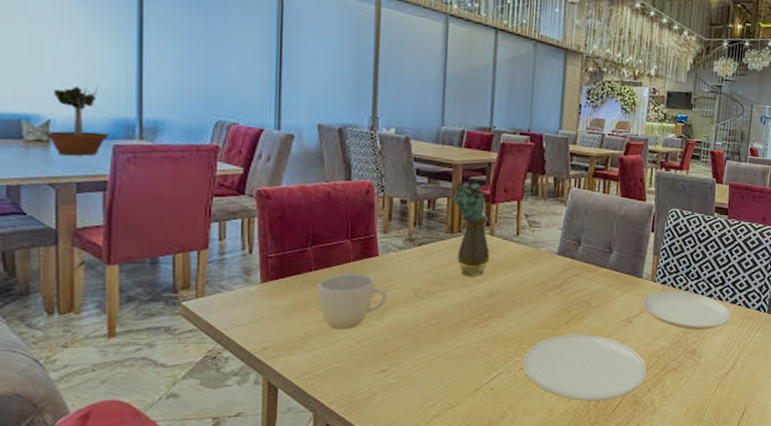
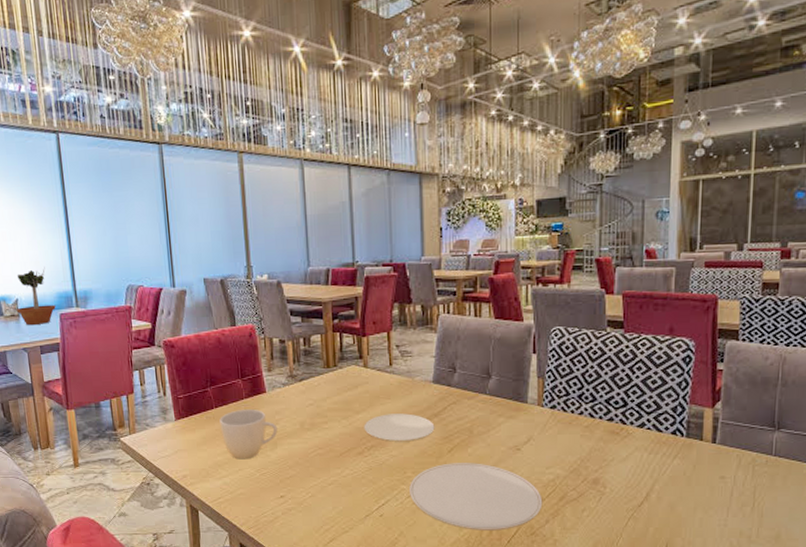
vase: present [452,179,490,276] -> none [325,315,366,408]
plate: none [483,284,555,313] -> present [364,413,435,442]
plate: present [643,290,732,329] -> none [530,415,639,457]

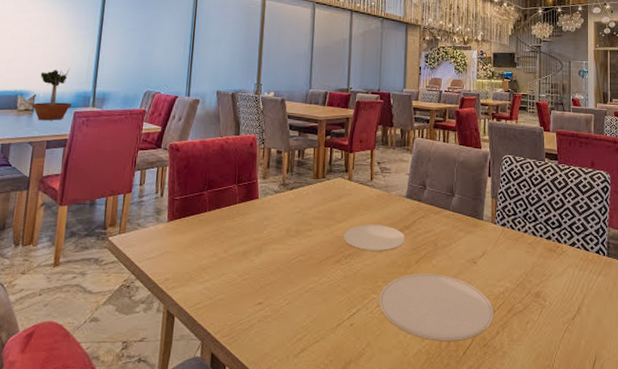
cup: present [219,408,278,460] -> none [210,213,265,264]

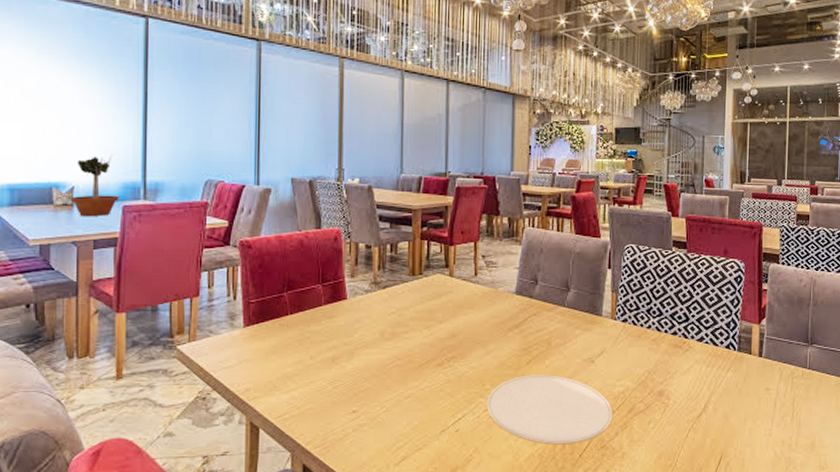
plate: present [343,224,406,252] -> none [445,324,515,353]

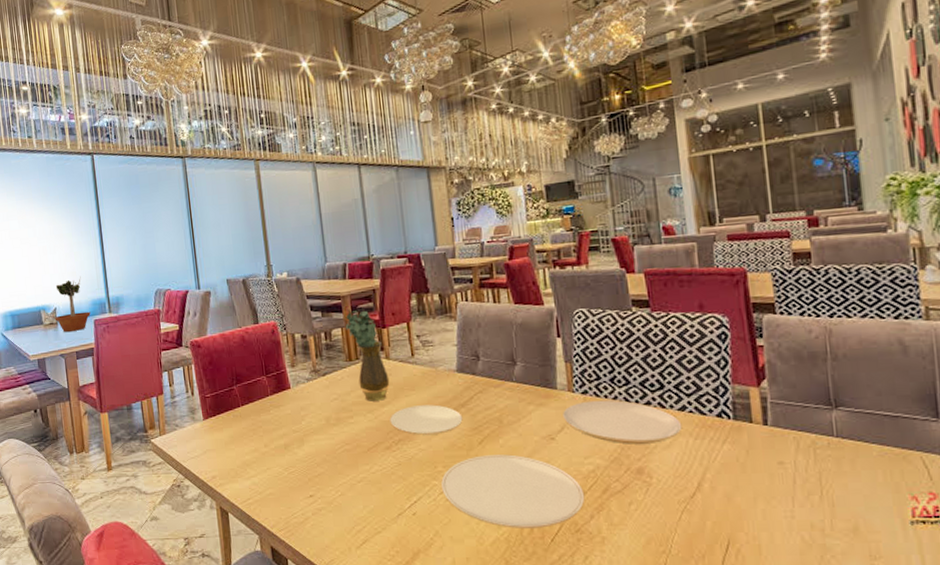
vase: none [412,223,450,317] -> present [345,309,390,401]
plate: none [445,324,515,353] -> present [390,404,463,435]
plate: none [604,328,699,369] -> present [563,400,683,444]

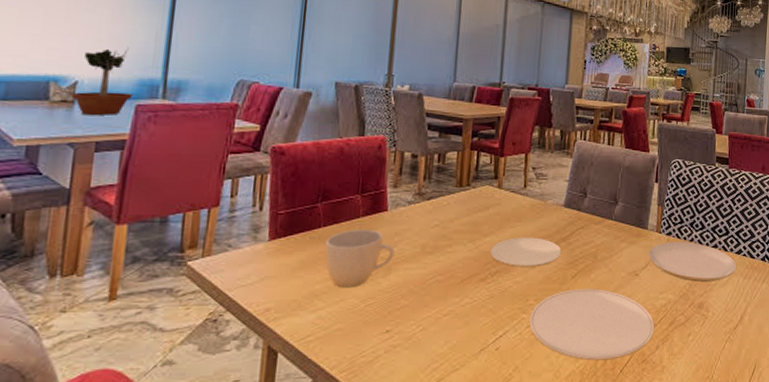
cup: none [246,405,304,458] -> present [324,228,395,288]
vase: present [345,309,390,401] -> none [462,133,498,230]

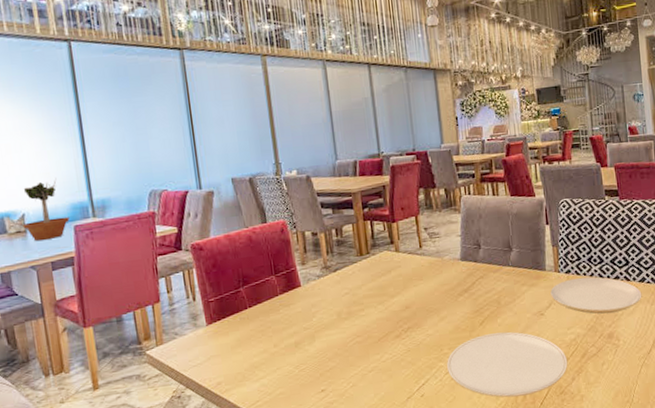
cup: present [324,228,395,288] -> none [254,304,315,358]
plate: present [490,237,562,267] -> none [399,292,466,322]

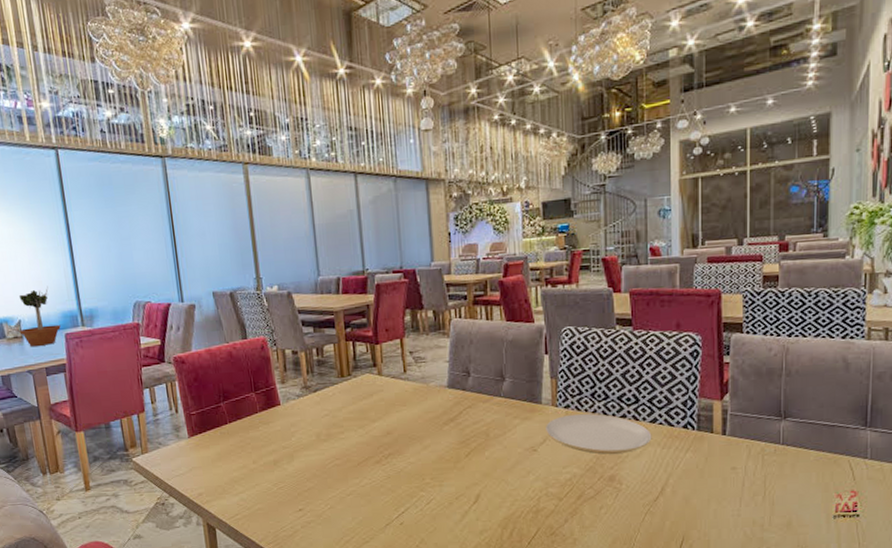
plate: present [447,332,568,398] -> none [428,466,561,534]

